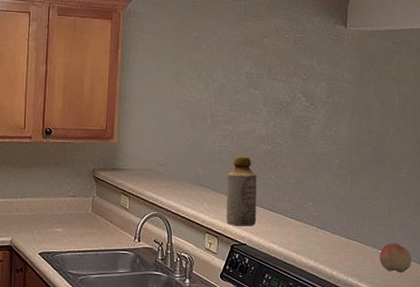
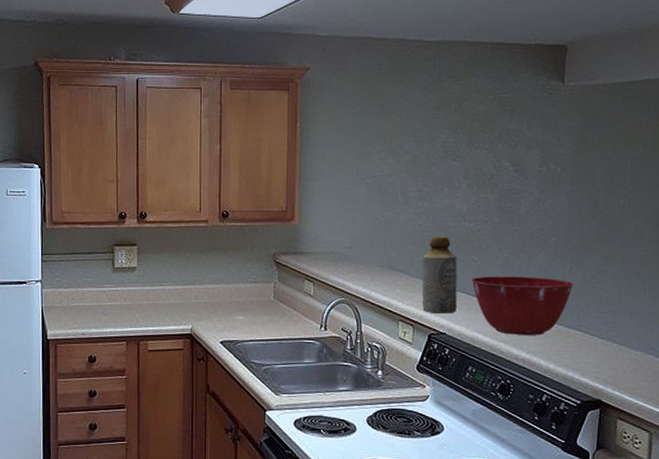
mixing bowl: none [269,192,353,246] -> present [472,276,574,336]
fruit: present [380,243,412,273] -> none [607,332,648,367]

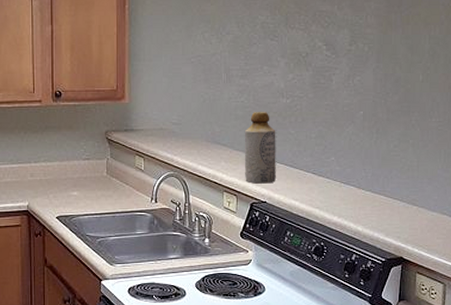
mixing bowl: present [472,276,574,336] -> none [289,148,379,201]

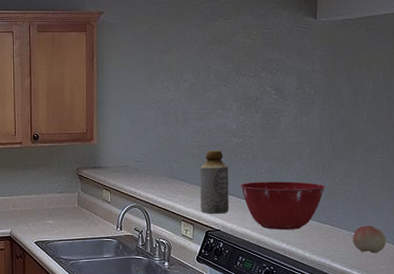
mixing bowl: none [289,148,379,201] -> present [241,181,325,230]
fruit: none [408,196,443,226] -> present [353,225,387,253]

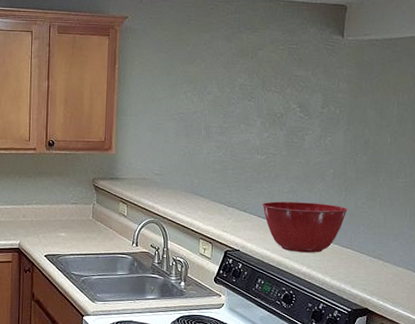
bottle: present [200,149,229,214] -> none [220,165,251,233]
fruit: present [353,225,387,253] -> none [374,251,408,281]

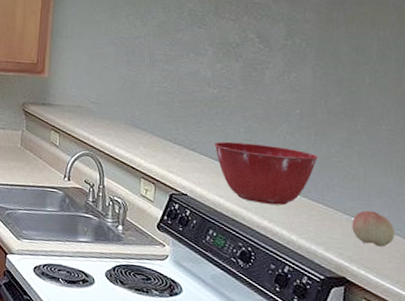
fruit: none [374,251,408,281] -> present [352,210,396,247]

